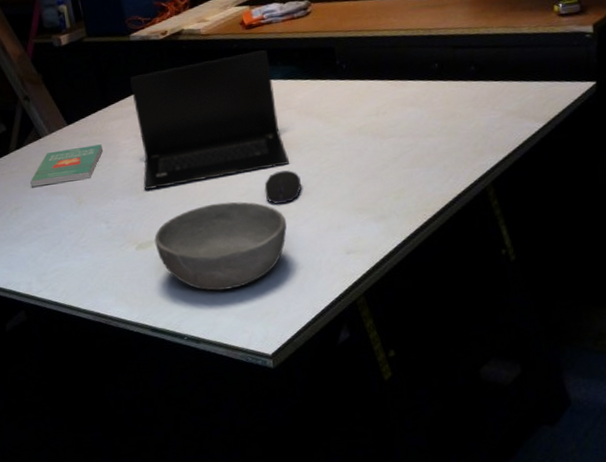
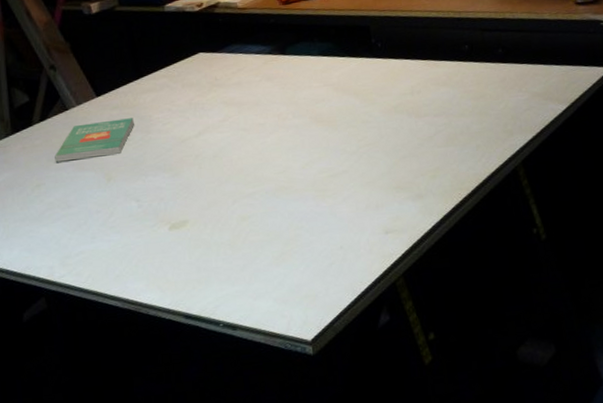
laptop: present [129,49,290,190] -> none [163,25,328,166]
bowl: present [154,202,287,291] -> none [188,179,326,274]
computer mouse: present [264,170,302,204] -> none [302,148,340,182]

